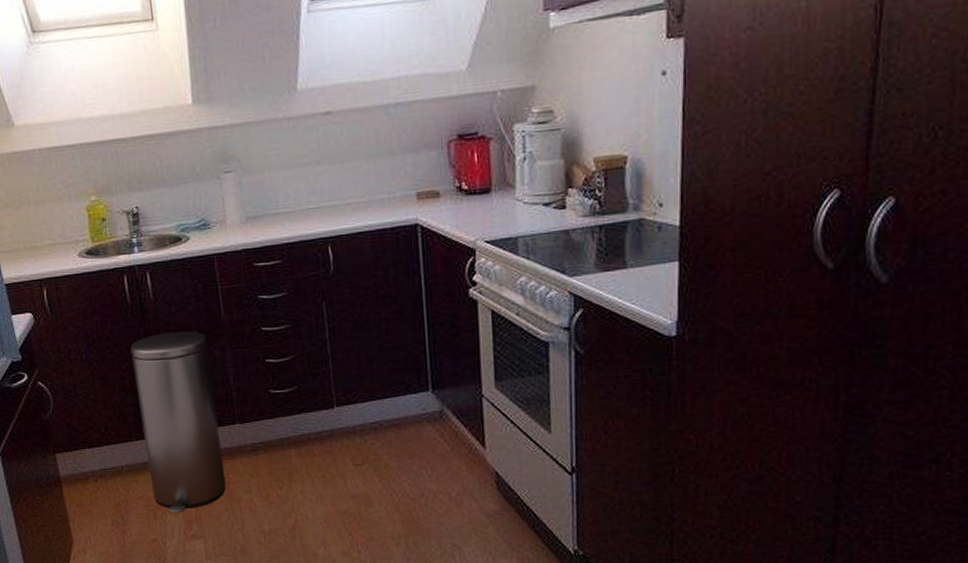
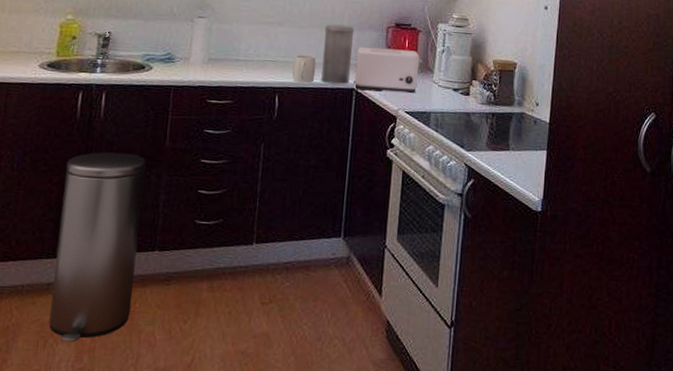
mug: none [340,194,370,228] -> present [292,55,317,84]
canister: none [371,148,412,224] -> present [320,24,355,85]
toaster: none [414,165,499,224] -> present [353,46,422,93]

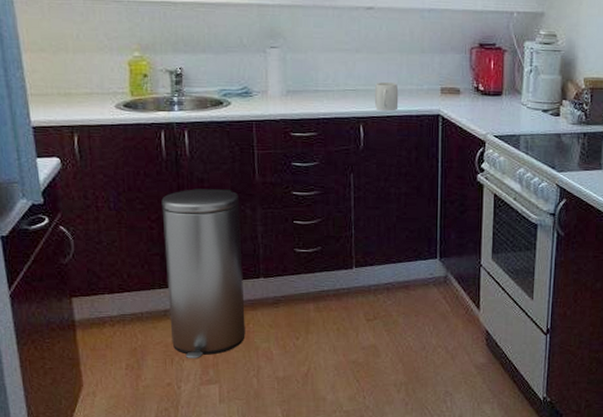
canister: present [320,24,355,85] -> none [404,48,436,111]
toaster: present [353,46,422,93] -> none [439,70,509,116]

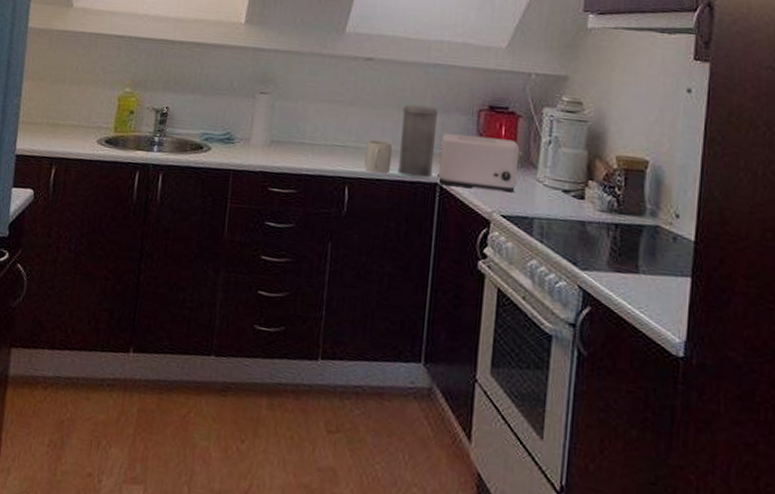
pedal bin: present [161,187,246,359] -> none [102,238,204,448]
canister: none [404,48,436,111] -> present [397,104,439,178]
toaster: none [439,70,509,116] -> present [437,132,523,193]

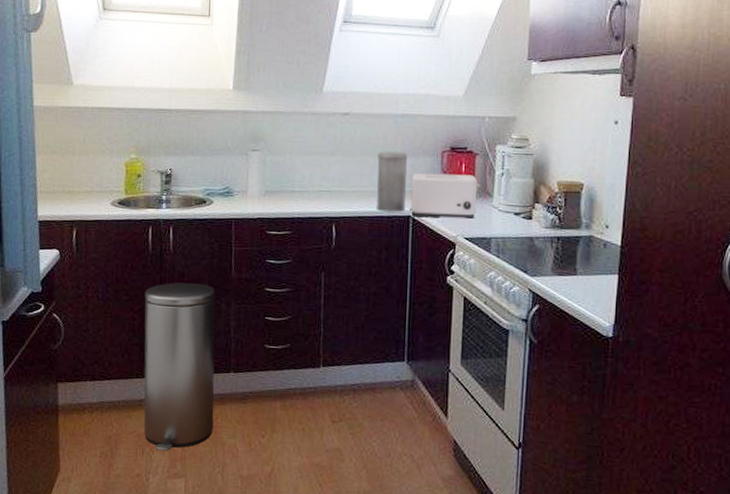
pedal bin: none [102,238,204,448] -> present [144,281,216,452]
mug: present [364,140,393,175] -> none [347,184,371,212]

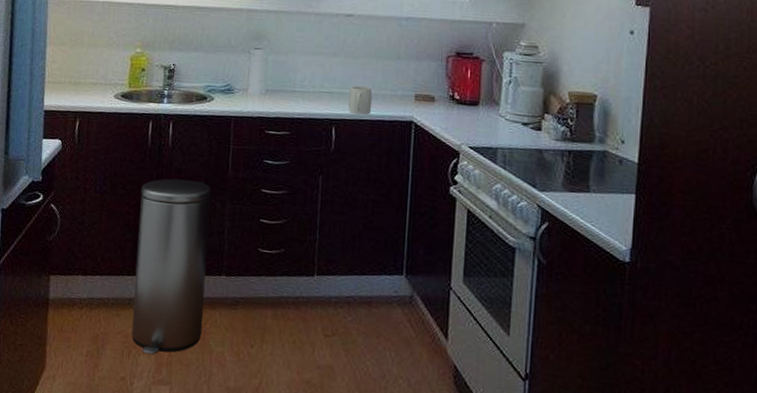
mug: none [347,184,371,212] -> present [348,86,373,116]
canister: present [375,151,408,213] -> none [377,54,412,117]
toaster: present [410,173,481,219] -> none [412,77,487,127]

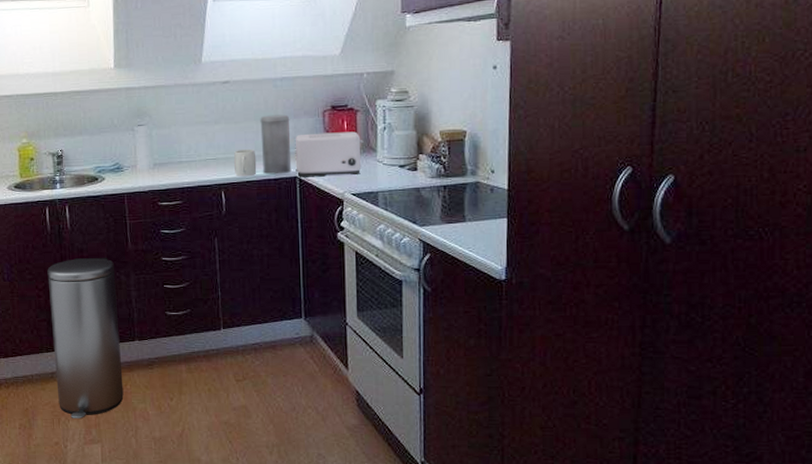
canister: none [377,54,412,117] -> present [260,114,292,175]
toaster: none [412,77,487,127] -> present [295,131,364,177]

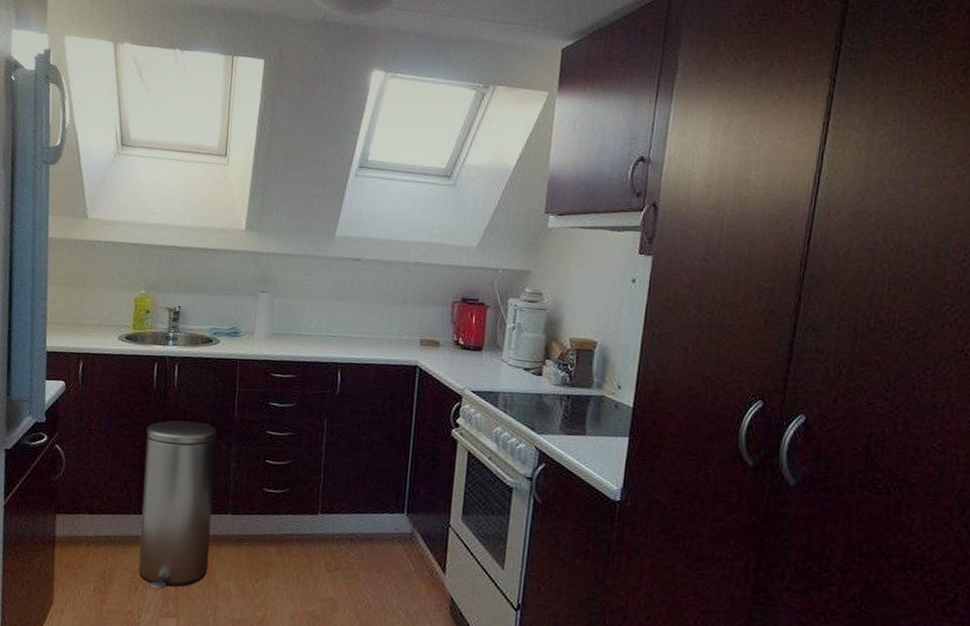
mug: present [233,149,257,177] -> none [354,330,379,360]
canister: present [260,114,292,175] -> none [382,298,418,362]
toaster: present [295,131,364,177] -> none [417,322,491,372]

